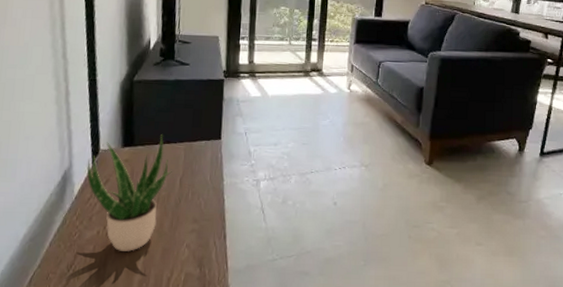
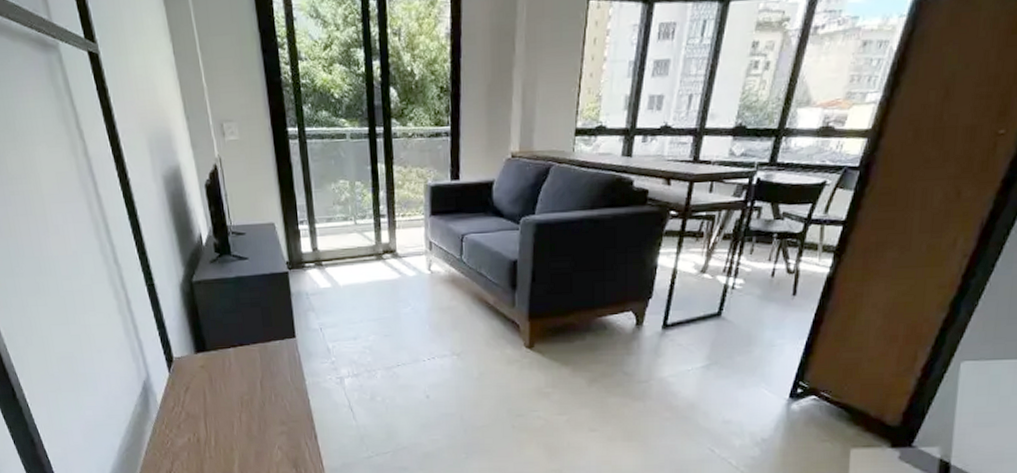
potted plant: present [87,134,172,251] -> none [163,337,251,456]

